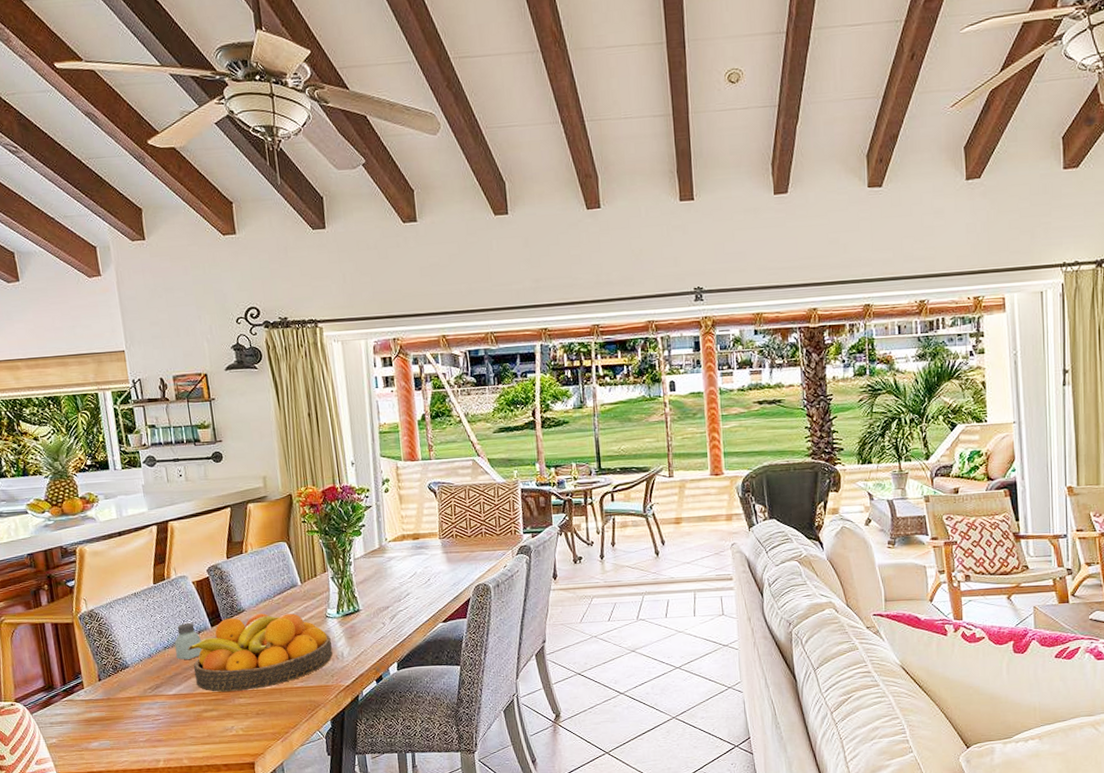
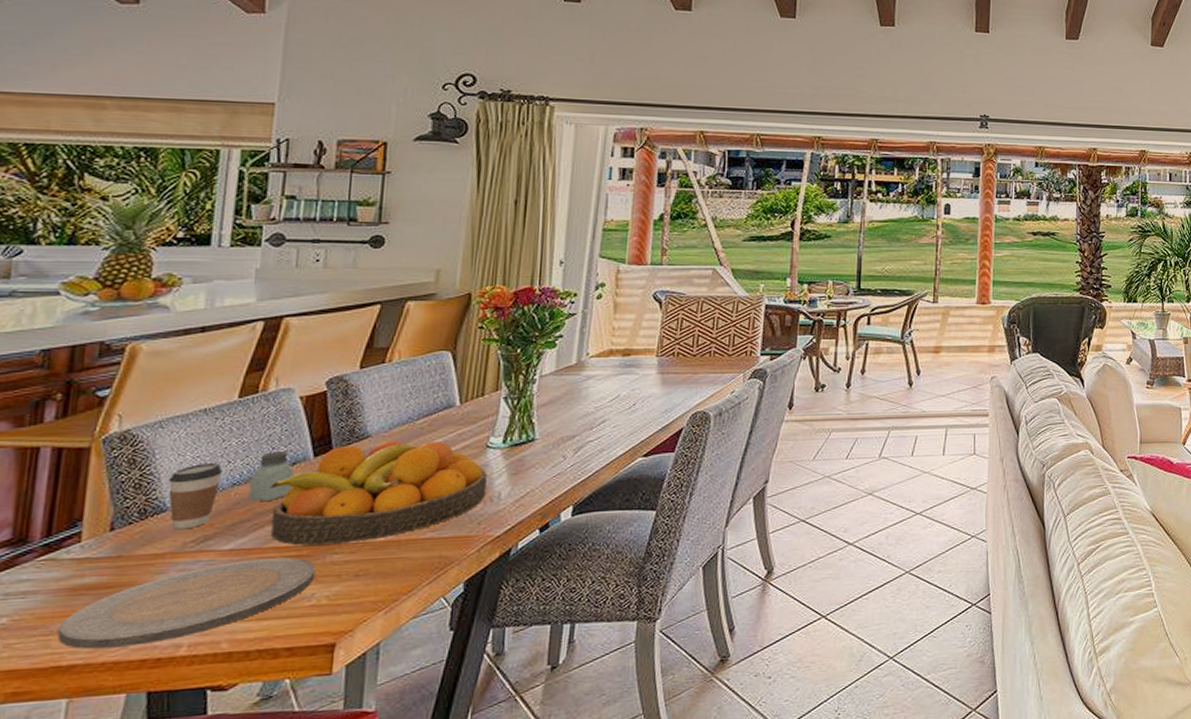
plate: none [86,700,231,761] -> present [58,557,316,650]
coffee cup: none [125,632,157,680] -> present [168,463,223,530]

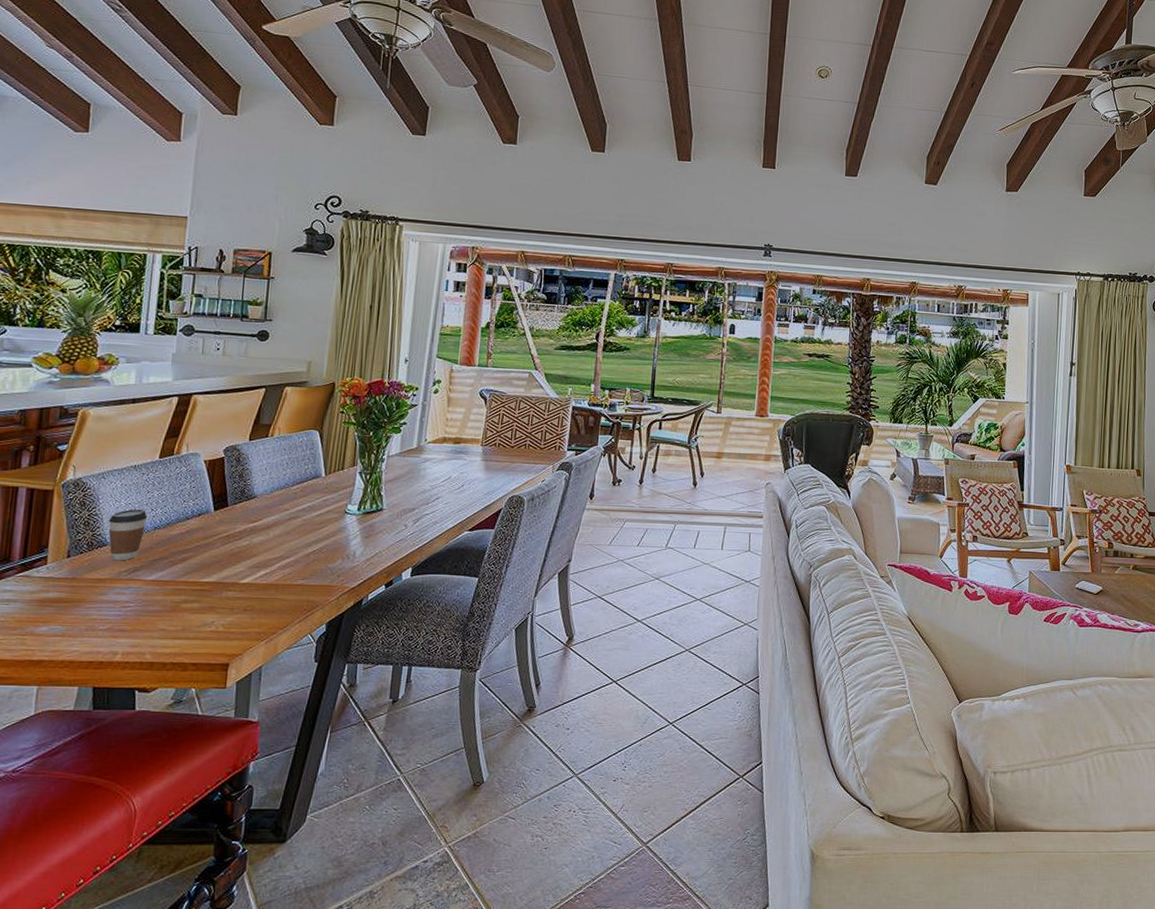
plate: present [58,557,316,650] -> none [31,589,215,650]
saltshaker: present [249,451,294,502] -> none [166,504,199,544]
fruit bowl: present [268,440,487,547] -> none [180,501,345,583]

